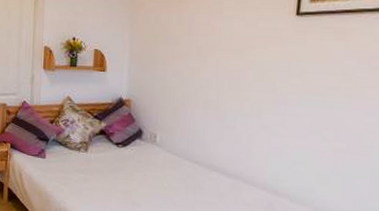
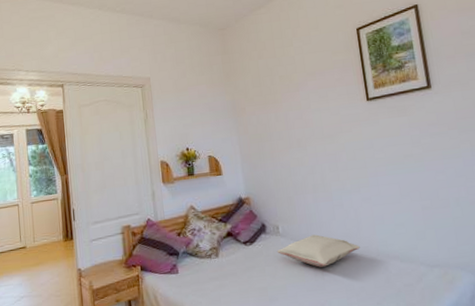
pillow: none [149,151,245,187] -> present [276,234,360,267]

